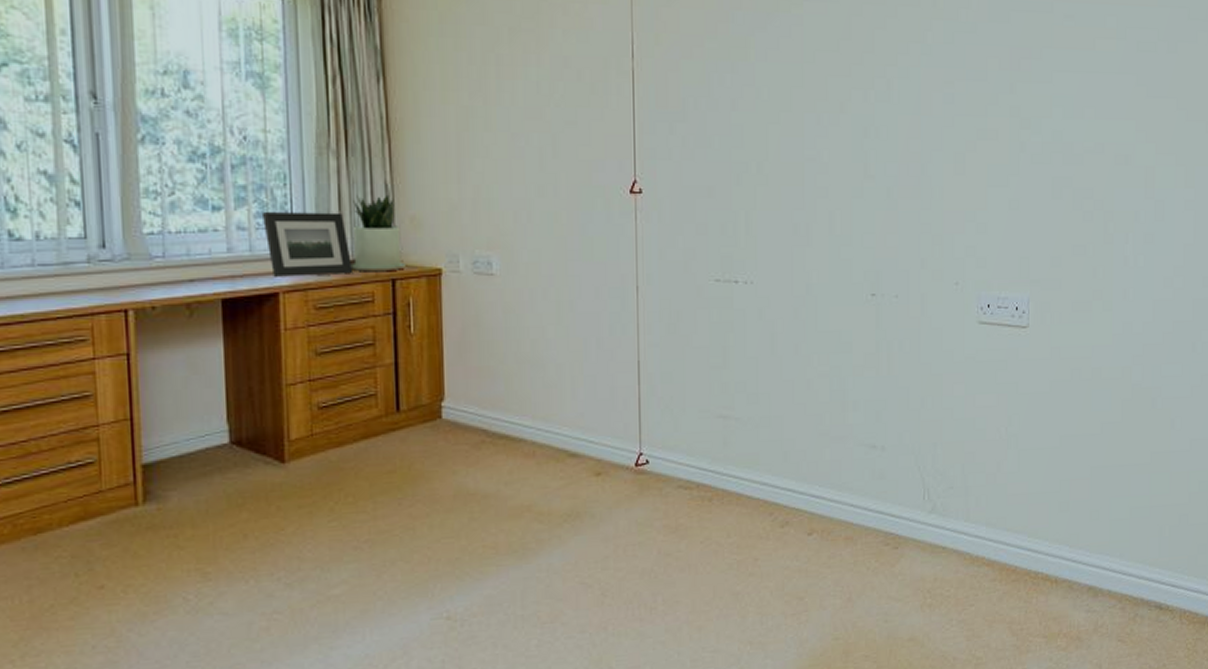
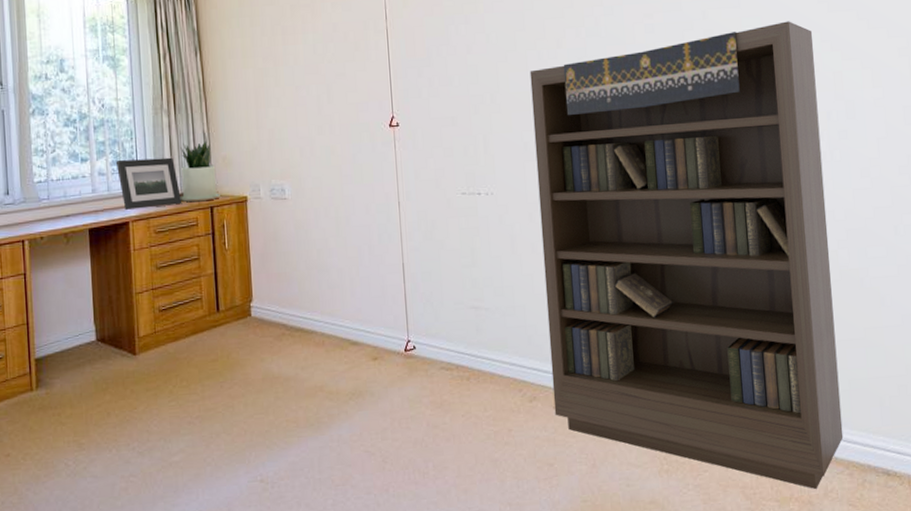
bookcase: none [806,104,1128,624] -> present [530,21,844,489]

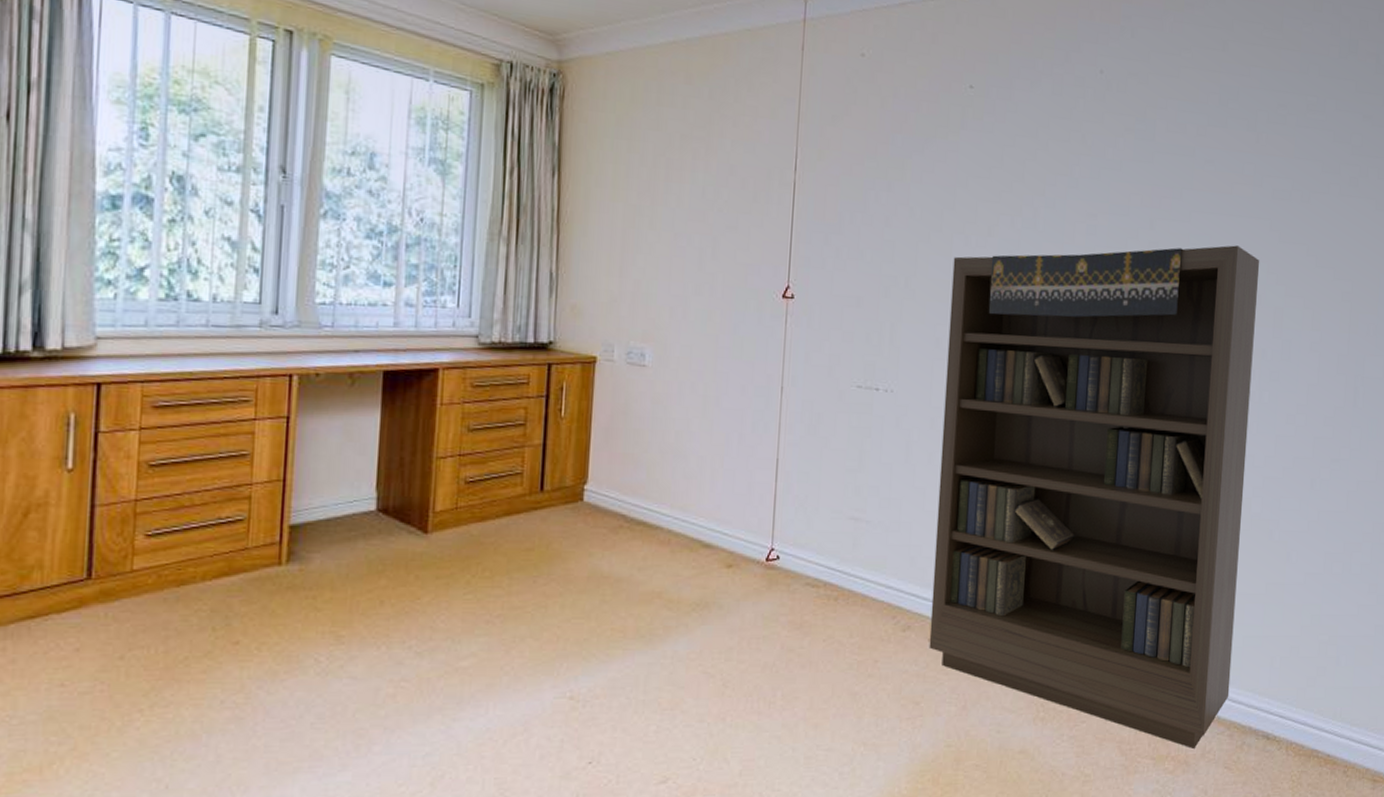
picture frame: present [115,157,182,210] -> none [429,290,513,356]
planter: present [179,141,221,203] -> none [509,282,564,356]

